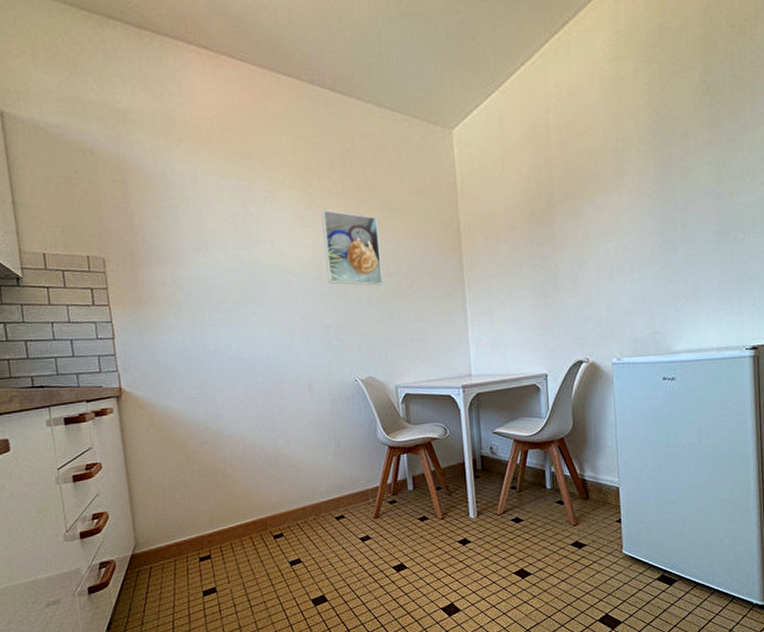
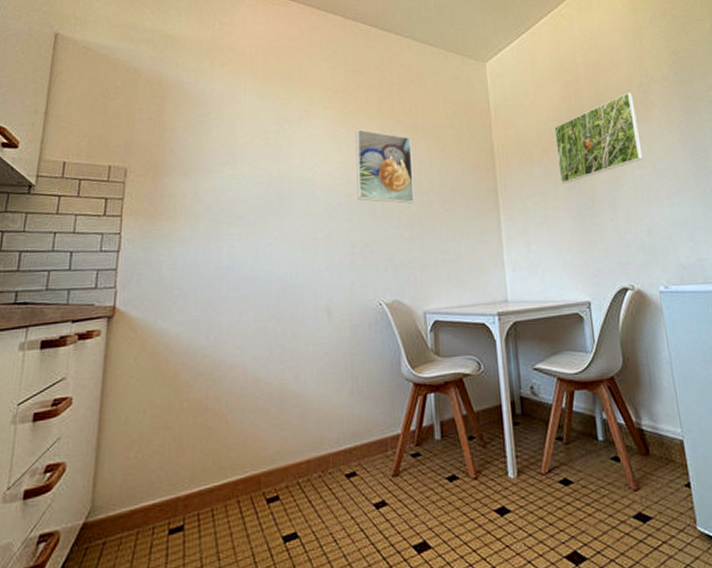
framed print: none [521,159,610,262] -> present [554,92,643,185]

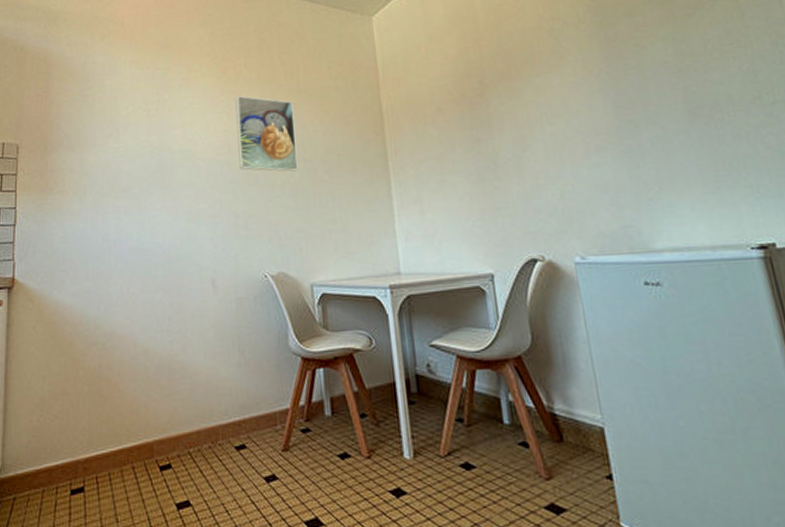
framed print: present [554,92,643,185] -> none [450,39,555,146]

